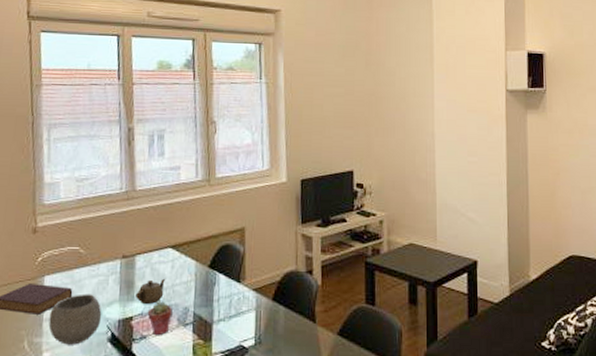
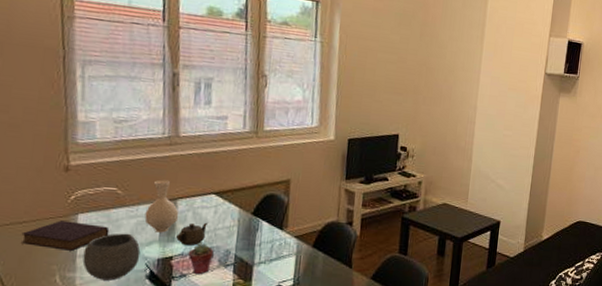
vase: none [105,236,137,292] -> present [144,180,179,233]

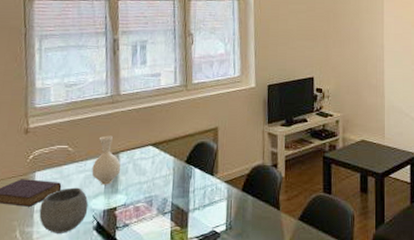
teapot: present [176,222,209,245] -> none [119,172,147,195]
potted succulent: present [187,243,214,275] -> none [129,193,153,224]

